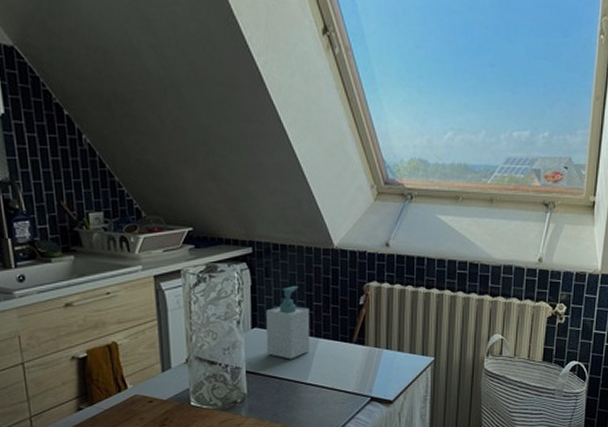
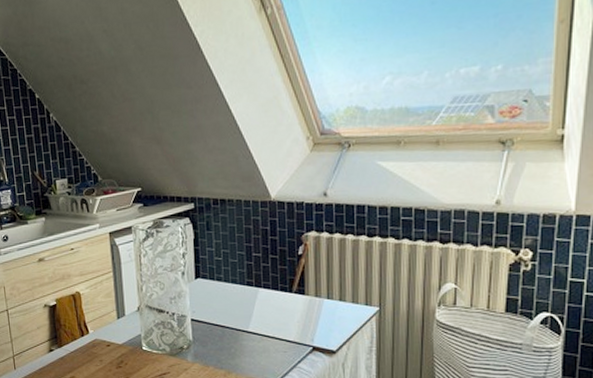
soap bottle: present [266,286,310,359] -> none [208,238,251,308]

